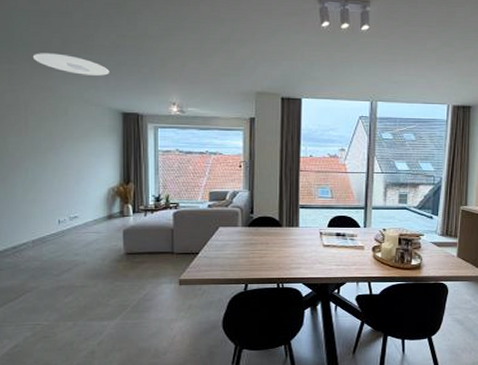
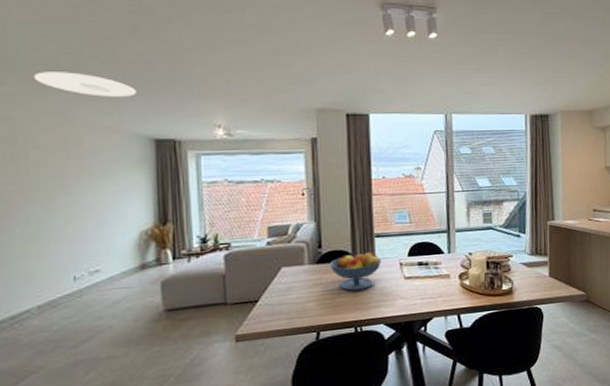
fruit bowl: none [260,220,304,252] -> present [330,252,382,291]

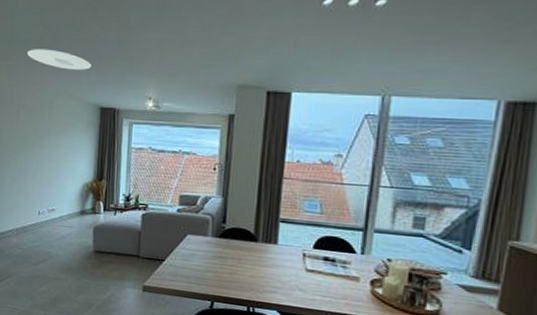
fruit bowl: present [330,252,382,291] -> none [231,233,284,272]

